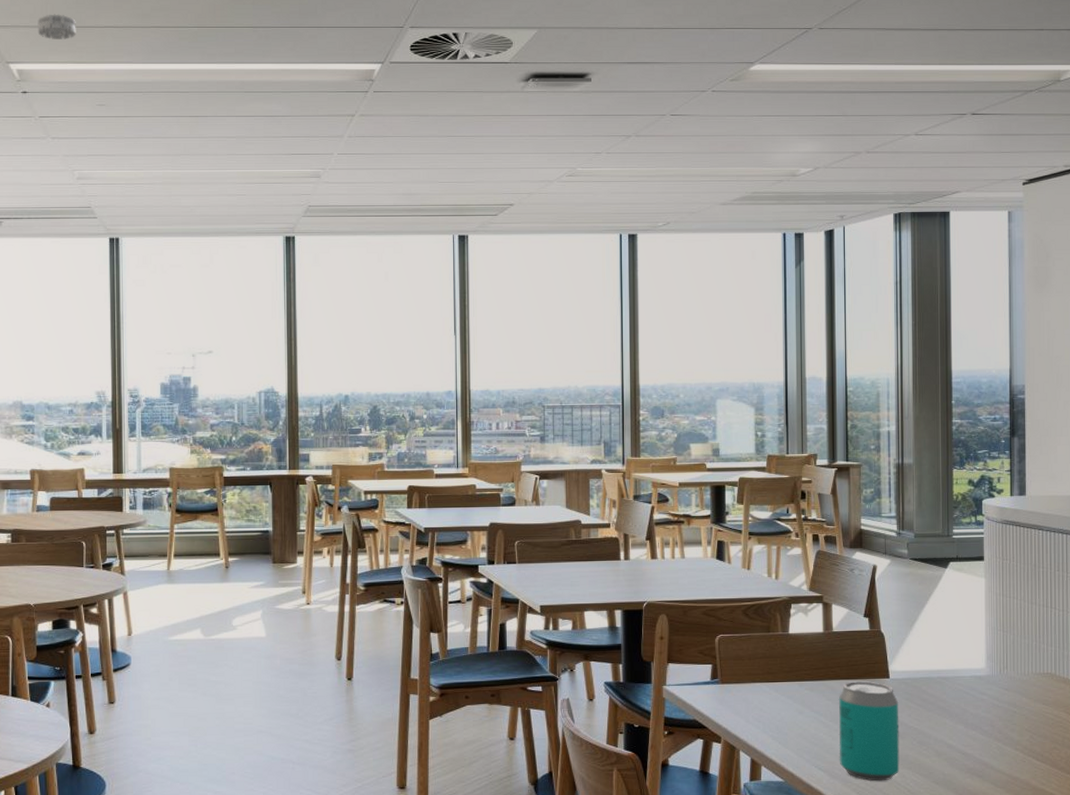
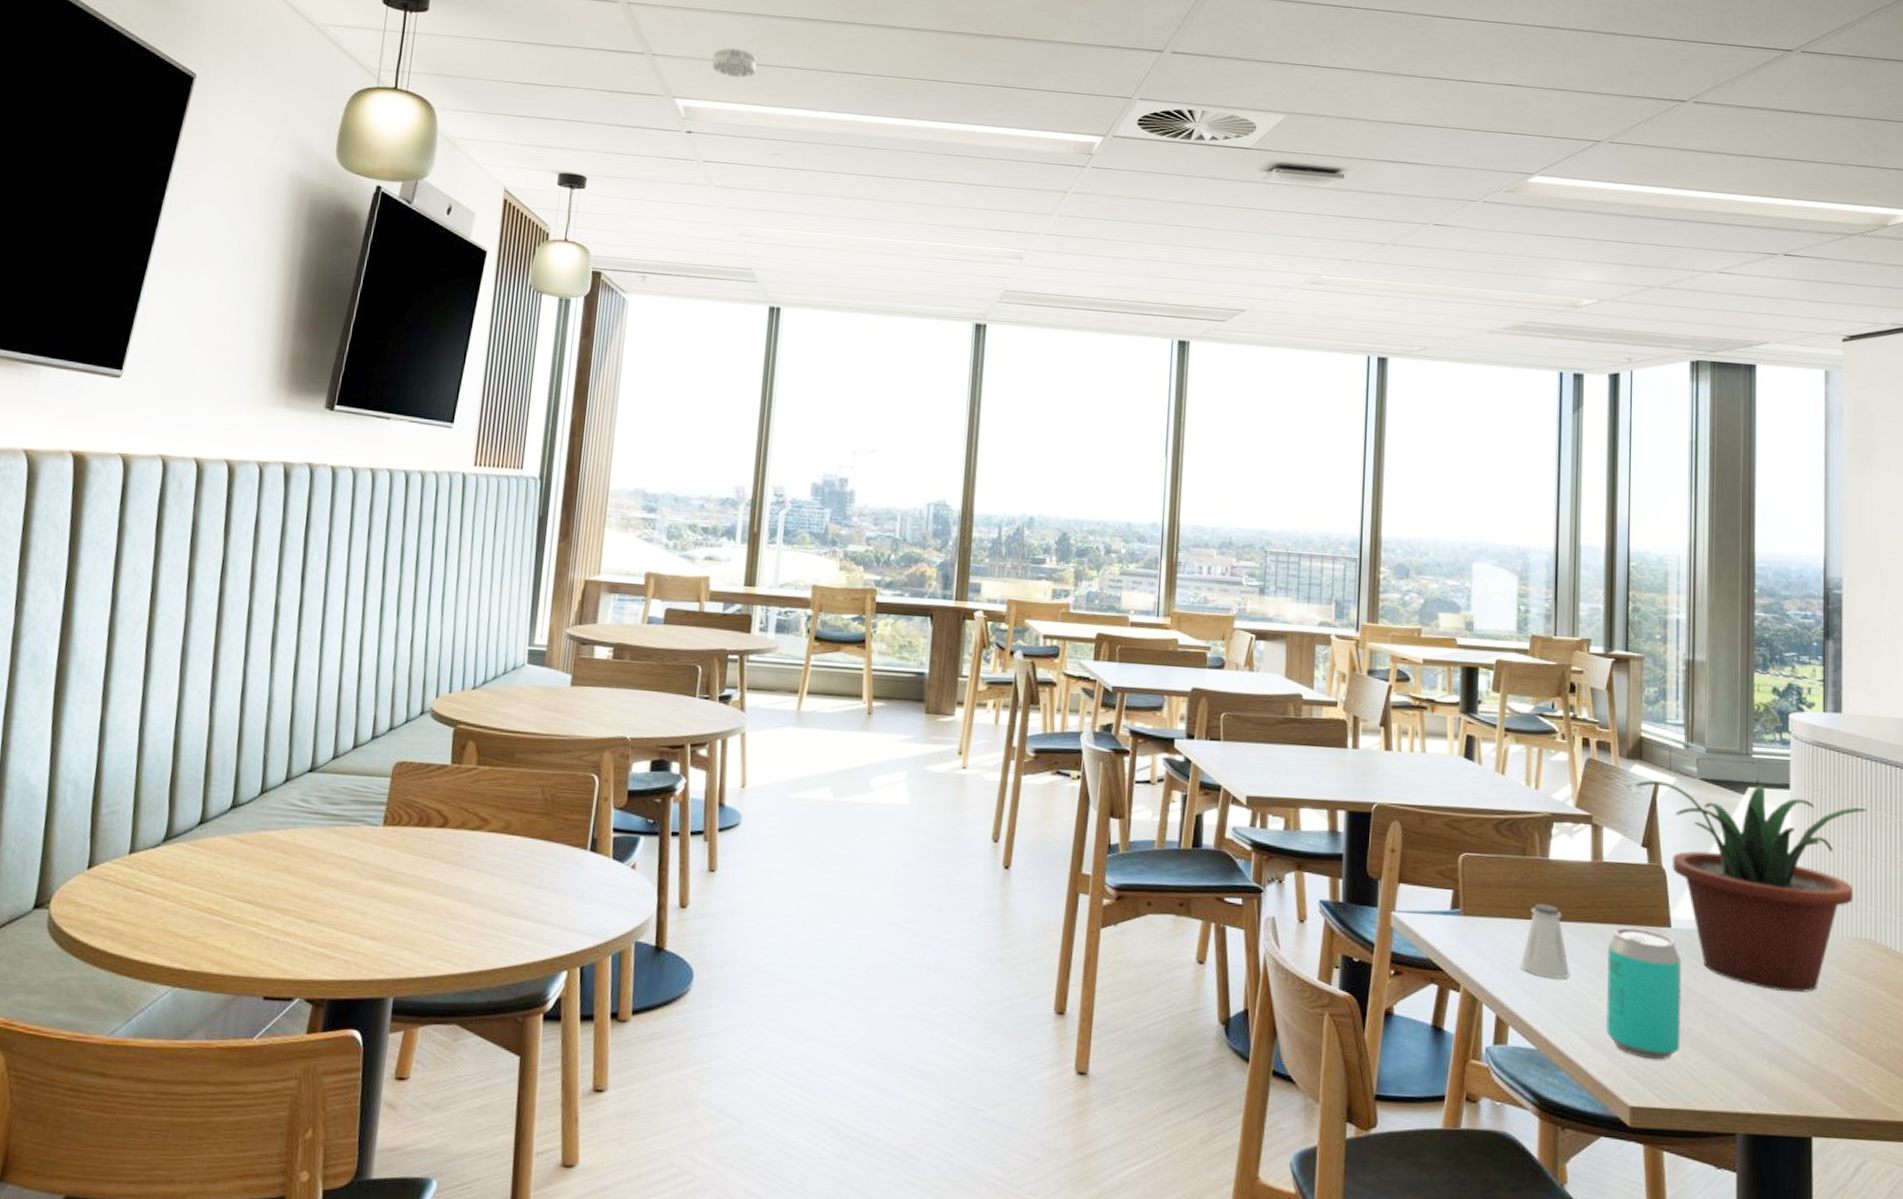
saltshaker: none [769,668,810,726] -> present [1521,903,1570,979]
potted plant: none [858,560,1048,719] -> present [1636,780,1867,992]

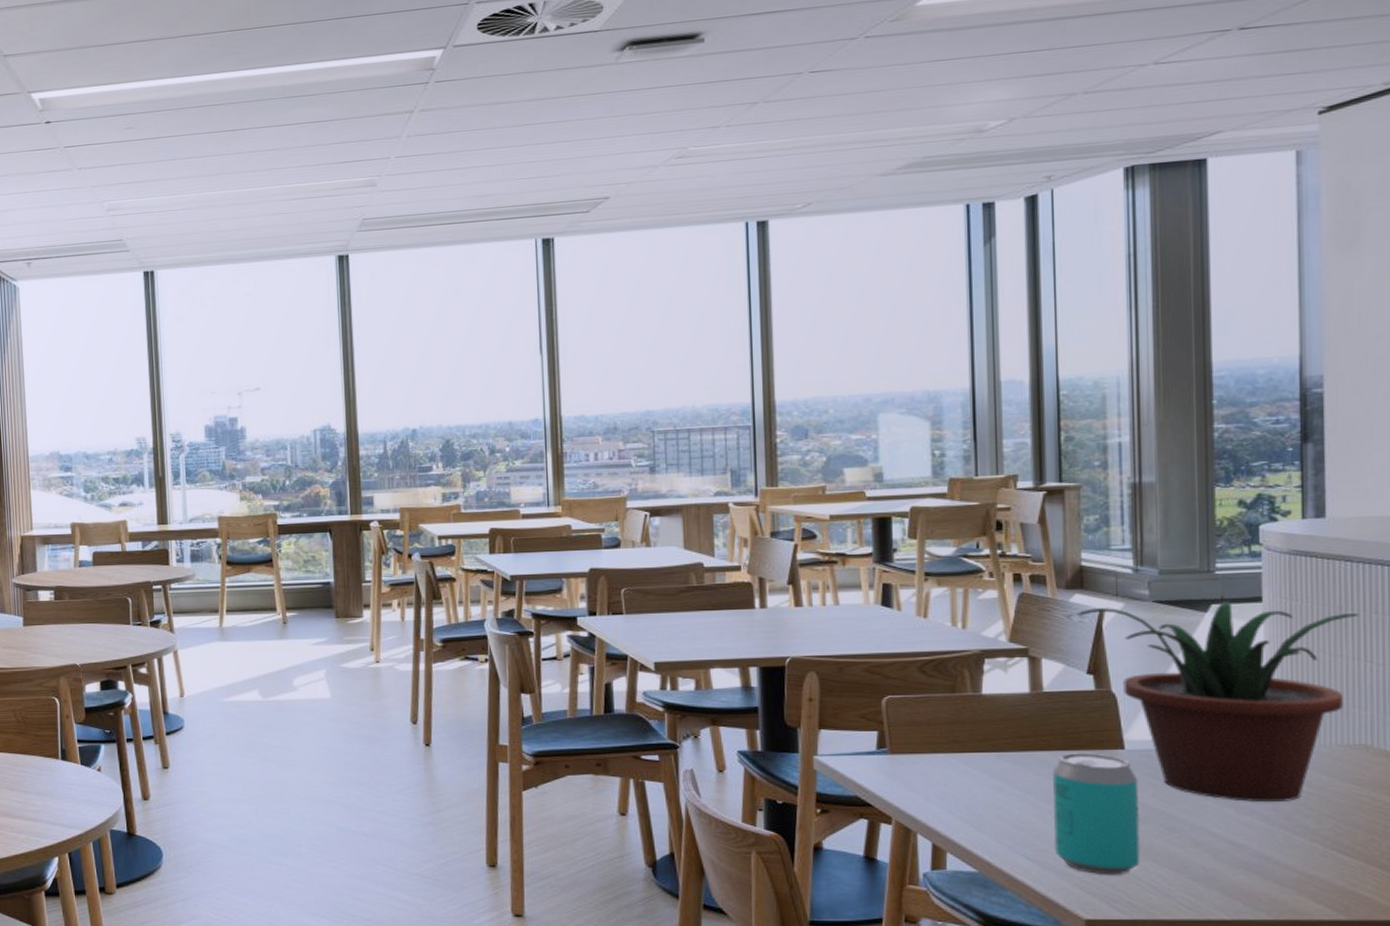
smoke detector: present [712,48,757,78] -> none [58,33,100,63]
saltshaker: present [1521,903,1570,979] -> none [957,736,1012,806]

